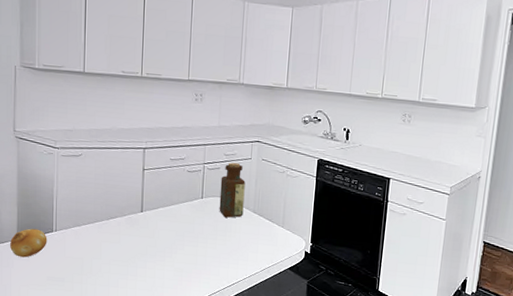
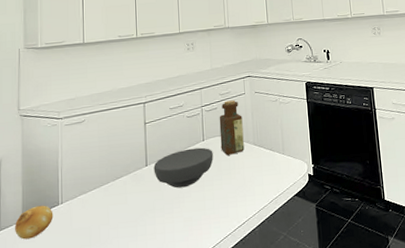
bowl: none [149,203,211,240] -> present [153,147,213,188]

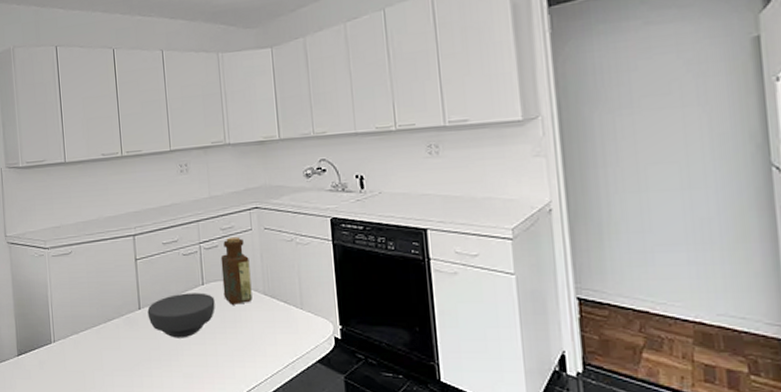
fruit: present [15,205,53,240] -> none [11,342,47,376]

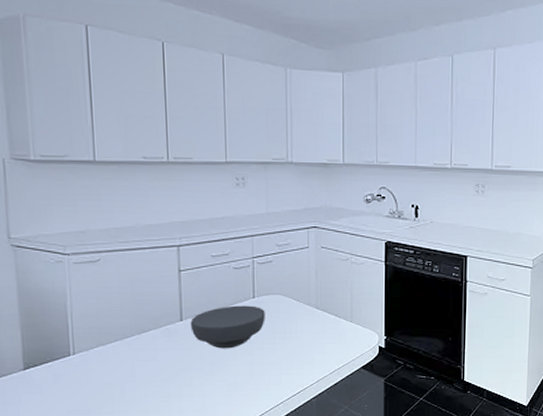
bottle: present [220,237,253,305] -> none [274,253,304,317]

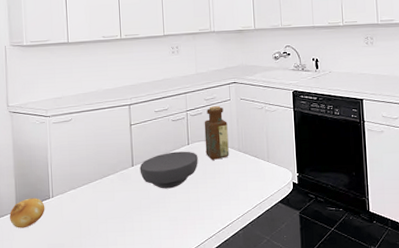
fruit: none [15,354,64,391] -> present [10,198,45,228]
bottle: none [274,253,304,317] -> present [204,105,229,160]

